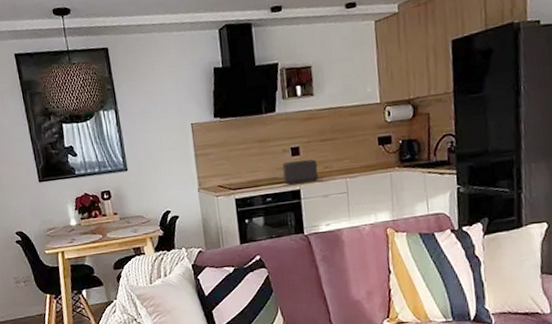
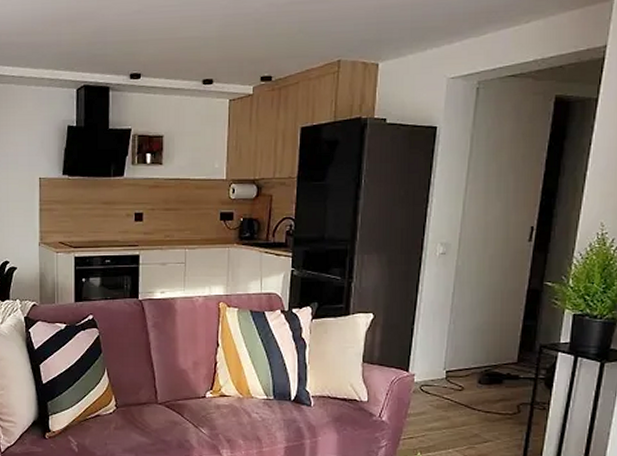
toaster: present [282,159,319,185] -> none [125,226,159,249]

